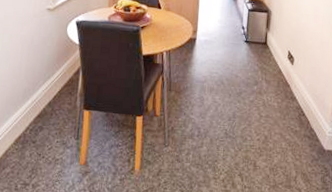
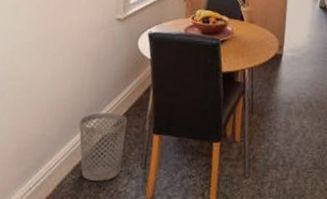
wastebasket: none [18,91,60,151] -> present [78,112,127,181]

